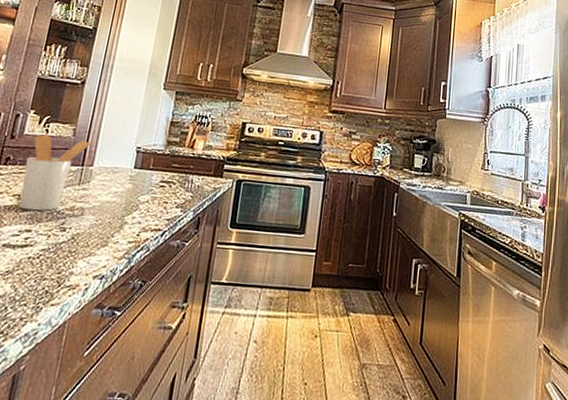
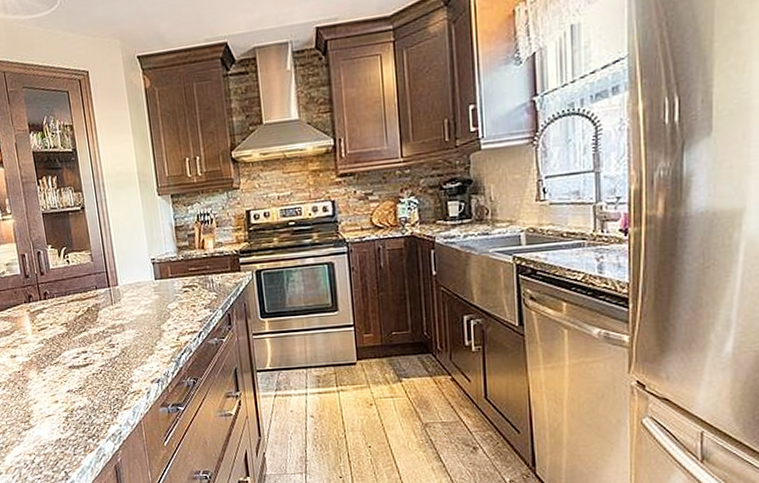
utensil holder: present [19,134,92,211] -> none [60,263,110,335]

